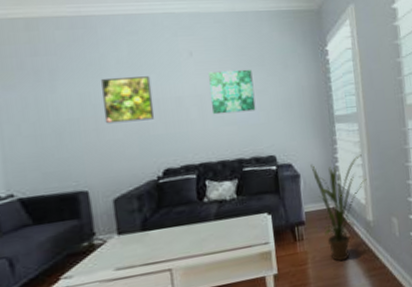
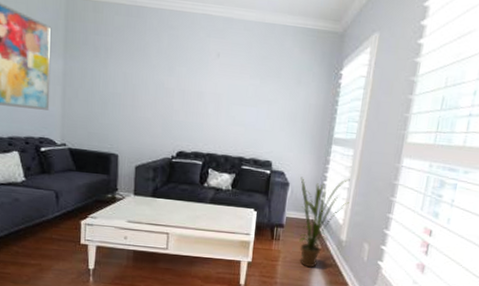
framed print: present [101,76,155,124] -> none [140,64,182,107]
wall art: present [208,69,256,115] -> none [227,74,268,118]

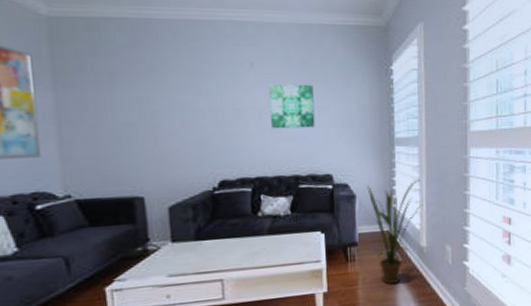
wall art: none [227,74,268,118] -> present [269,84,315,129]

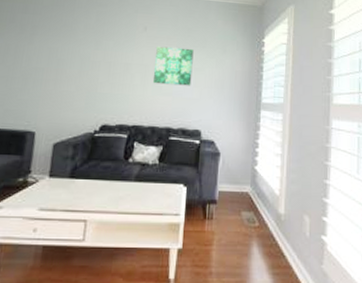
house plant: present [367,179,423,285] -> none [231,144,284,251]

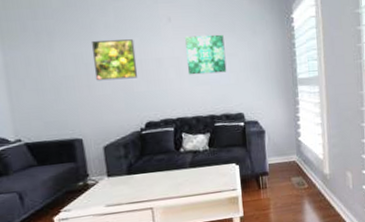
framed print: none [63,39,109,79] -> present [92,39,138,81]

